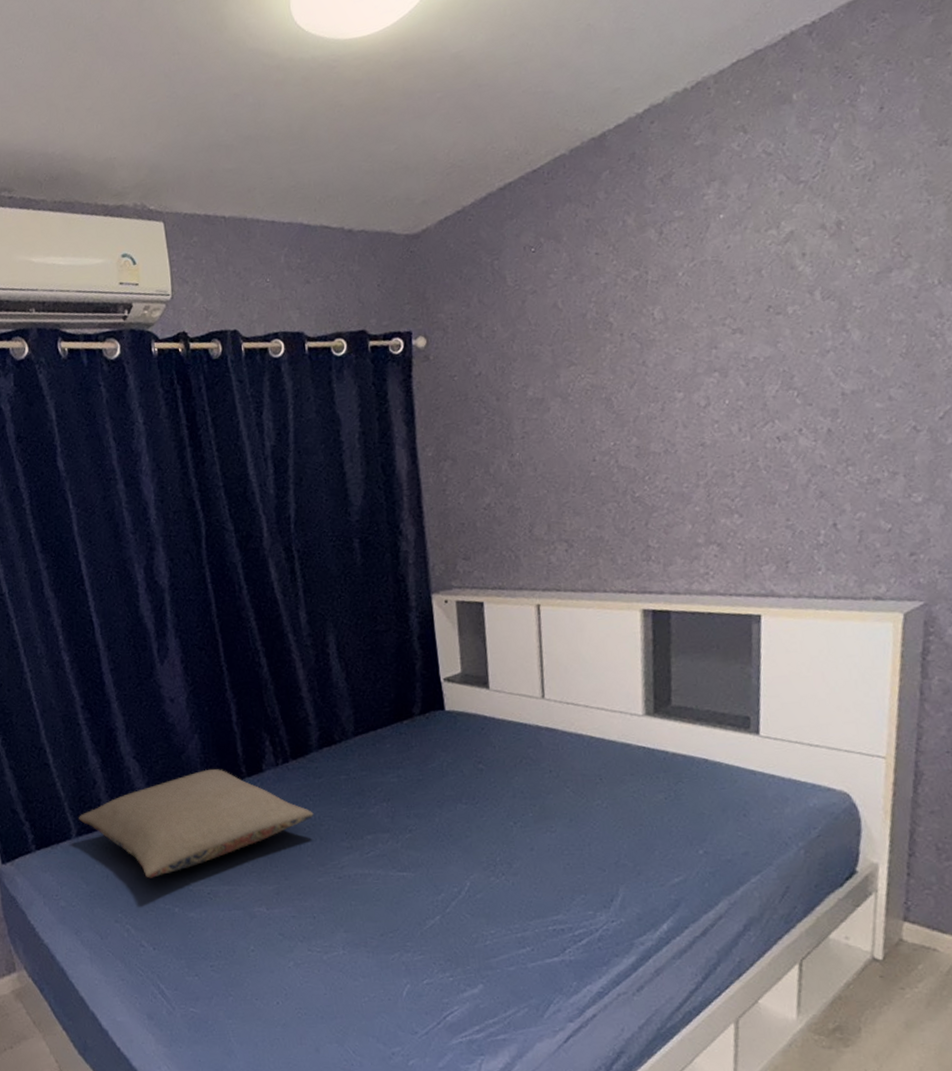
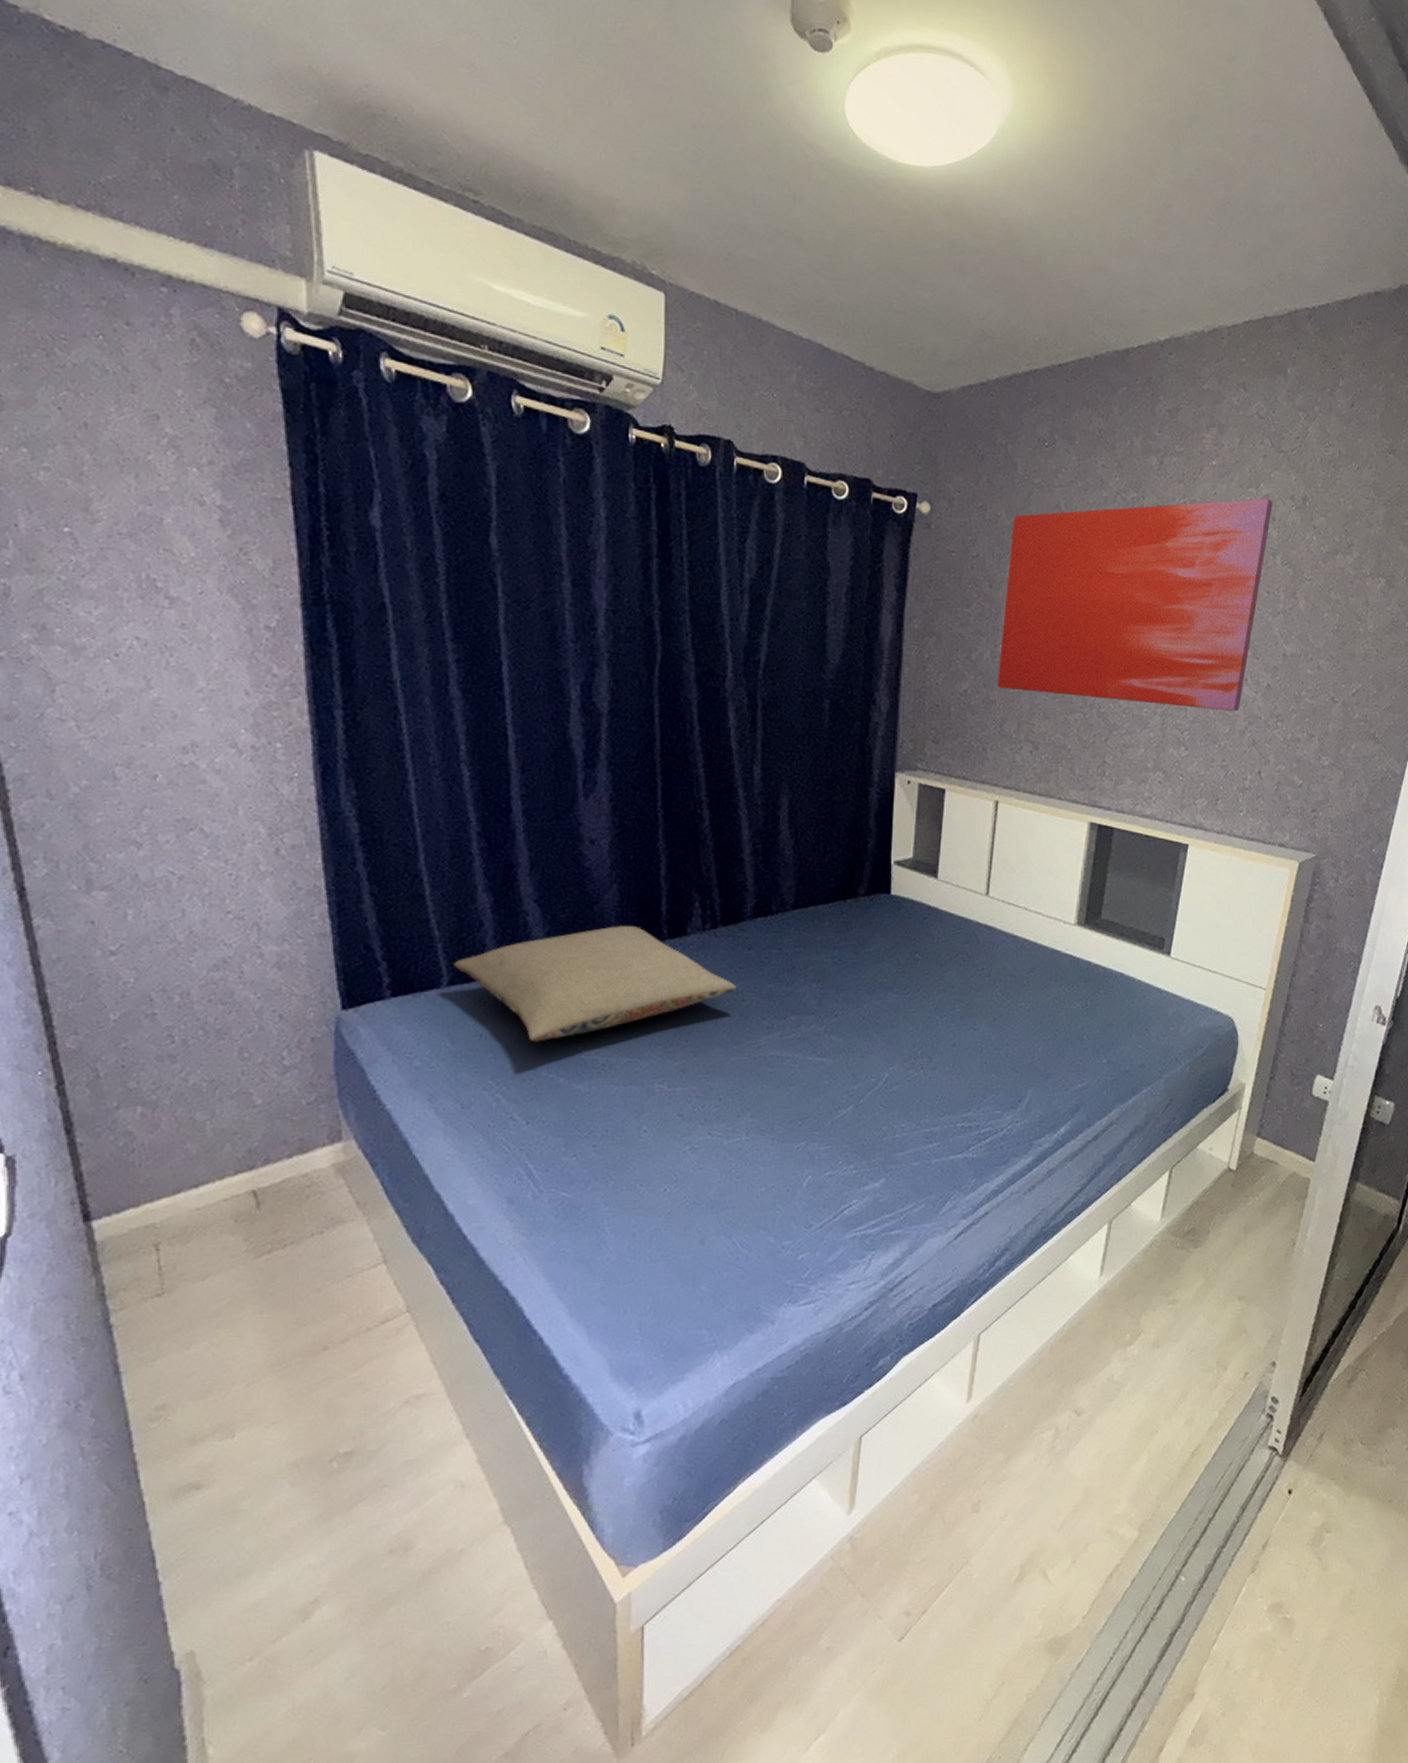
wall art: none [510,235,801,495] -> present [997,498,1273,712]

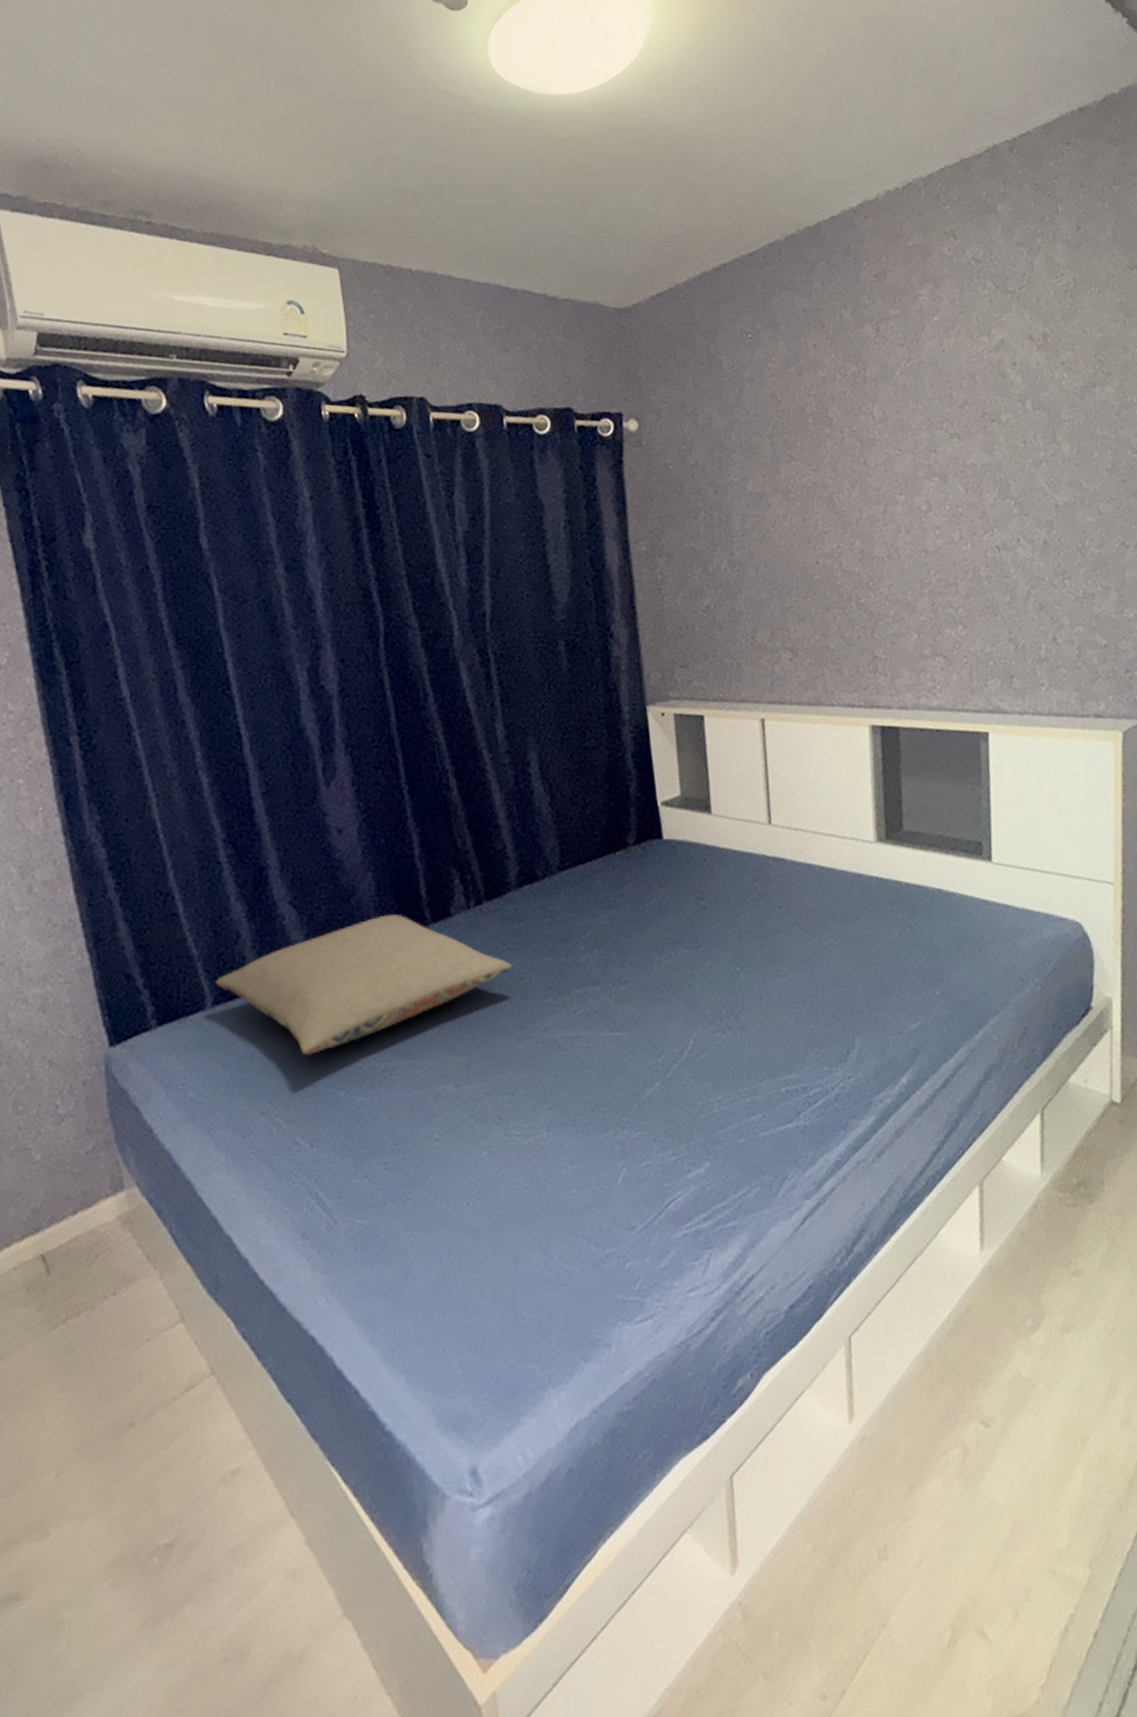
wall art: present [997,498,1273,712] -> none [728,343,1018,598]

